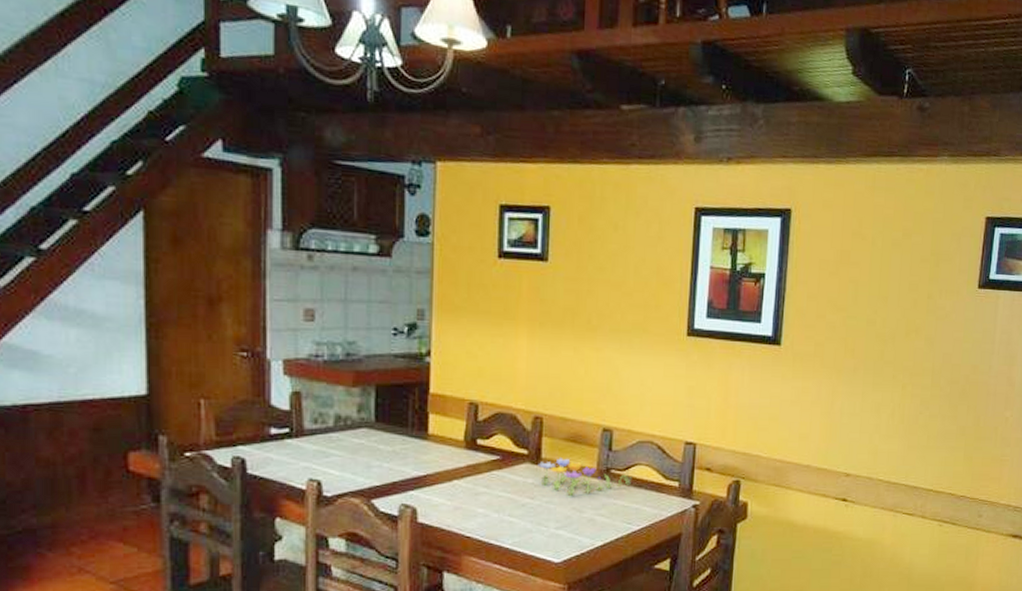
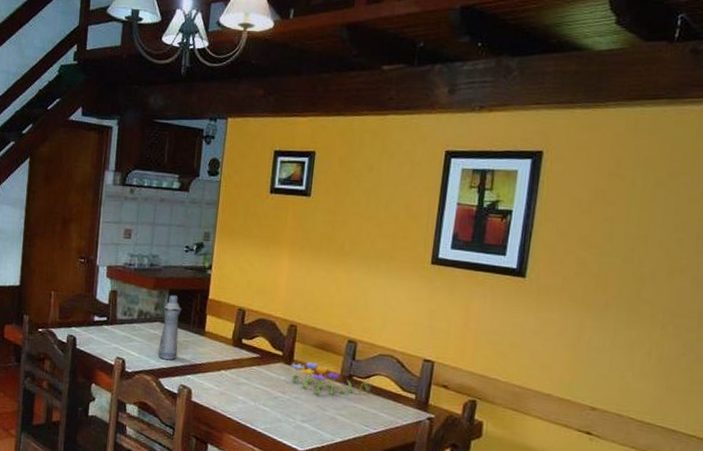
bottle: none [367,391,395,475] -> present [158,294,182,360]

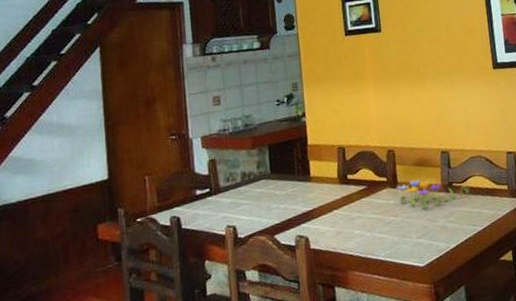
bottle: present [158,294,182,360] -> none [265,149,288,215]

